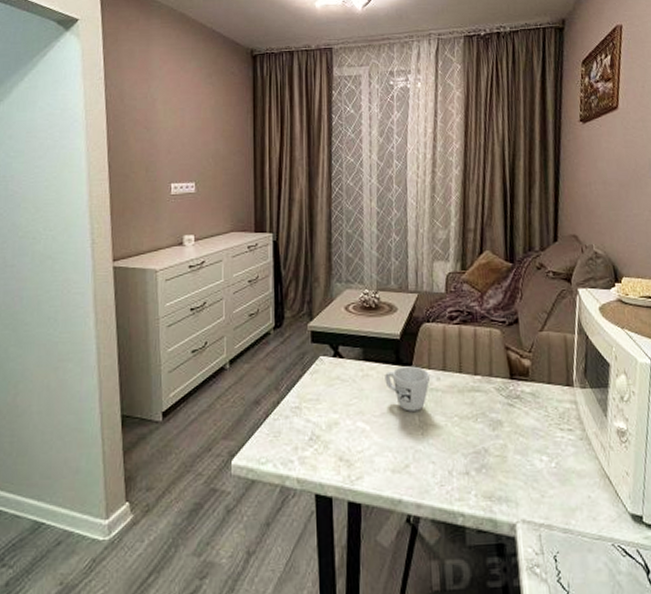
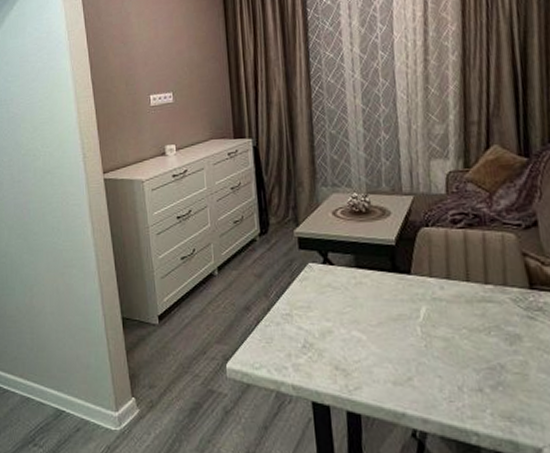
mug: present [385,366,431,412] -> none [380,274,433,322]

